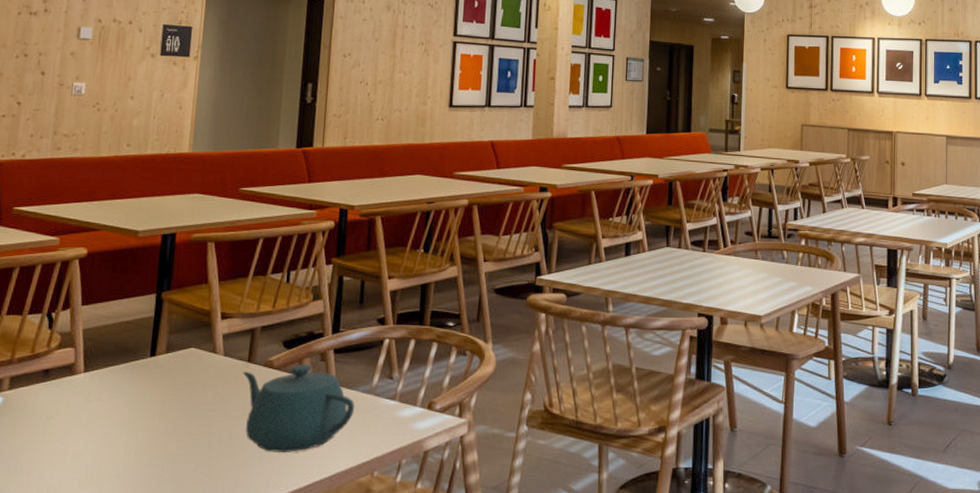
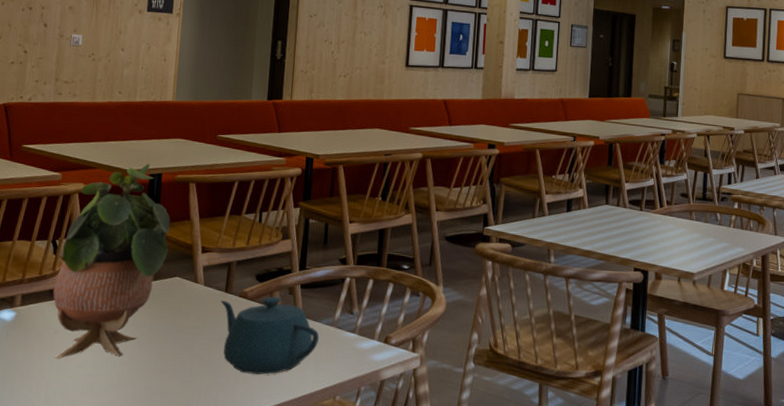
potted plant: none [47,222,186,447] -> present [53,163,170,358]

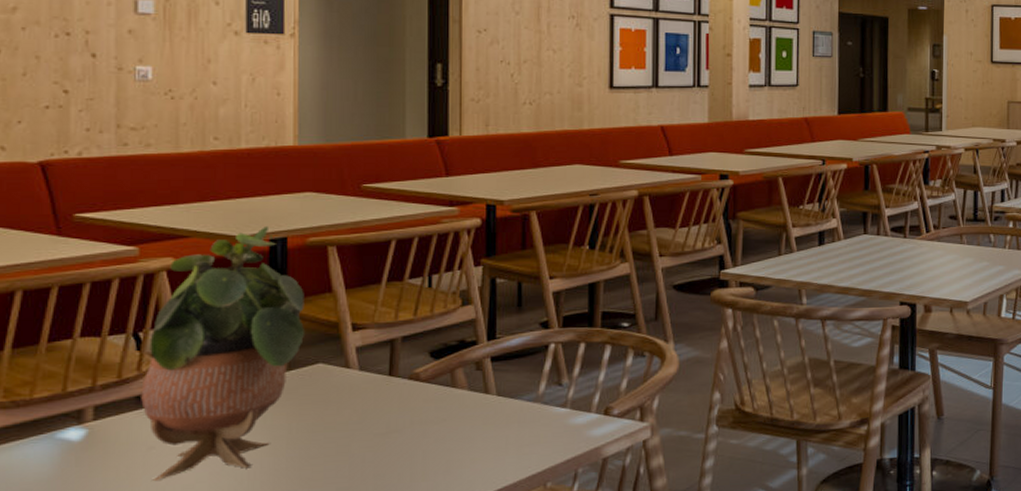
teapot: present [220,296,320,375] -> none [383,374,520,470]

